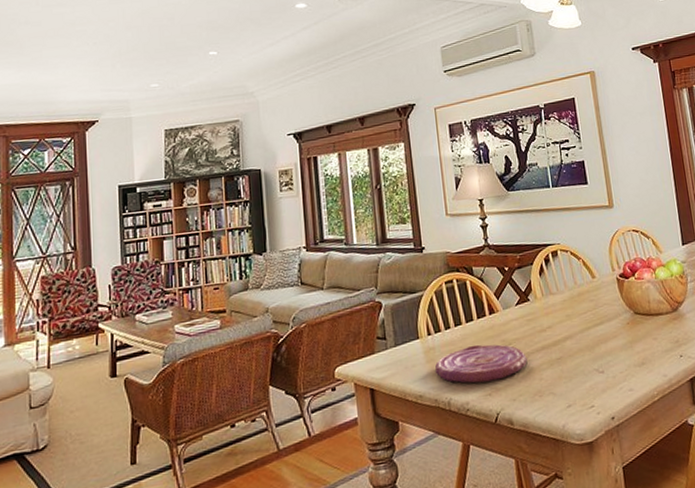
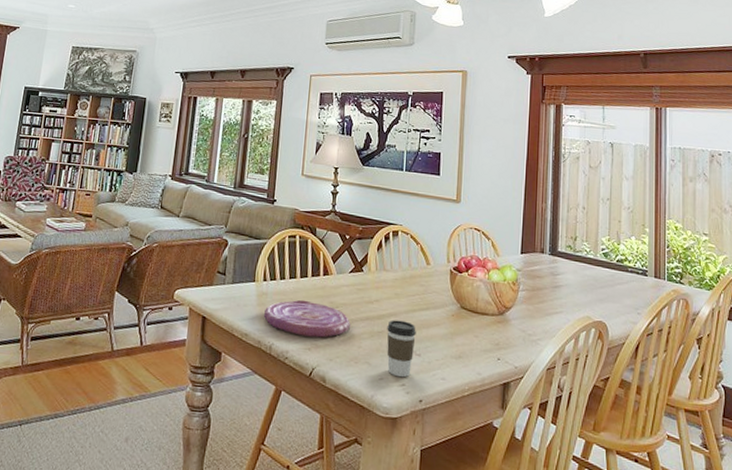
coffee cup: none [564,340,598,400] -> present [387,319,416,378]

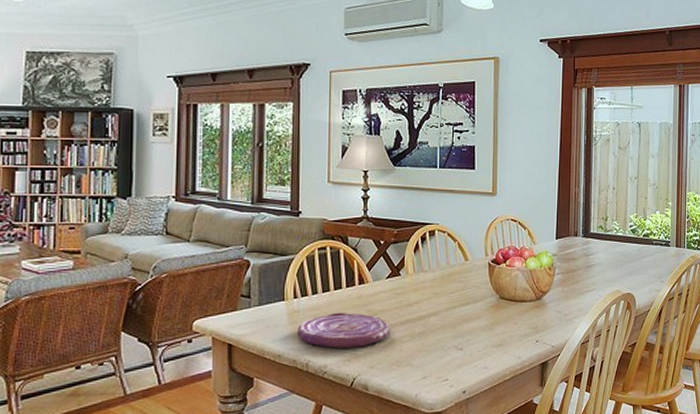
coffee cup: present [387,319,416,378] -> none [428,318,457,373]

